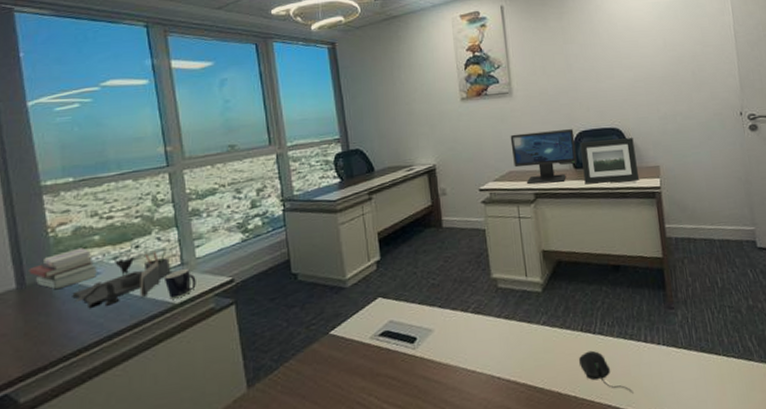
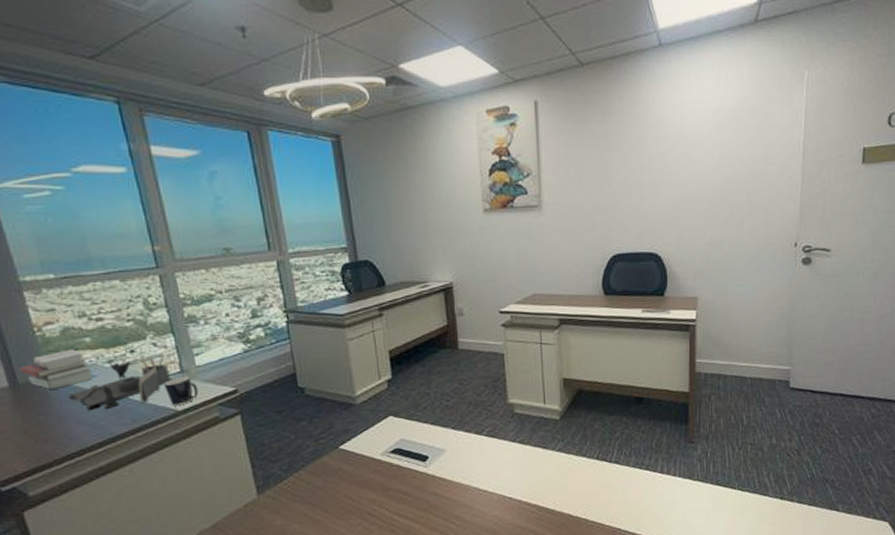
computer monitor: present [510,129,577,185] -> none [536,251,608,310]
computer mouse: present [579,350,634,394] -> none [593,478,644,519]
picture frame: present [580,138,639,184] -> none [613,265,673,313]

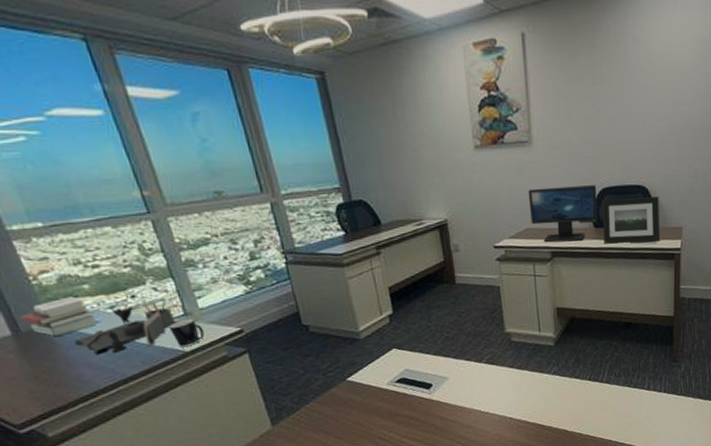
computer monitor: none [536,251,608,310] -> present [528,185,598,243]
picture frame: none [613,265,673,313] -> present [602,196,659,244]

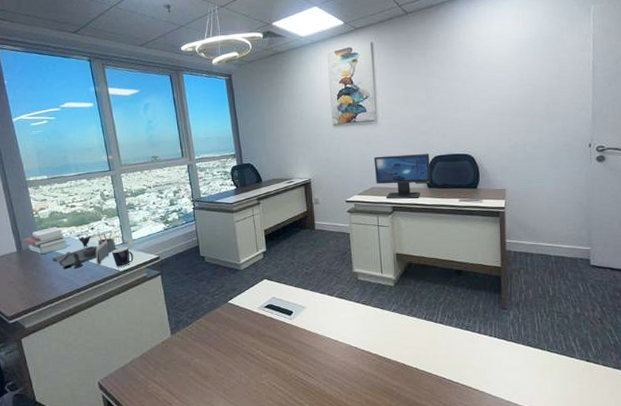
picture frame: present [602,196,659,244] -> none [435,163,485,202]

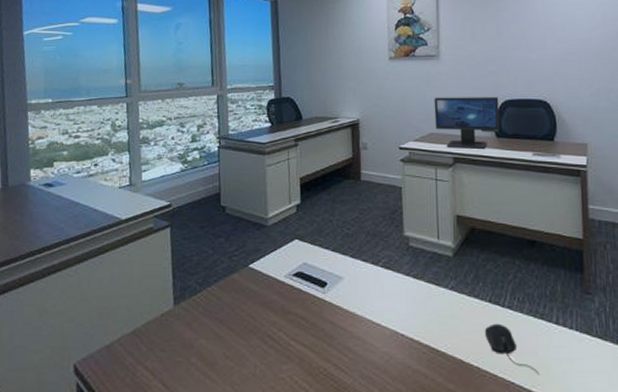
books: present [23,226,68,255] -> none [11,160,64,194]
desk organizer: present [52,232,116,269] -> none [42,170,121,213]
mug: present [111,247,134,268] -> none [114,190,140,215]
computer mouse: none [422,335,465,372] -> present [485,323,540,375]

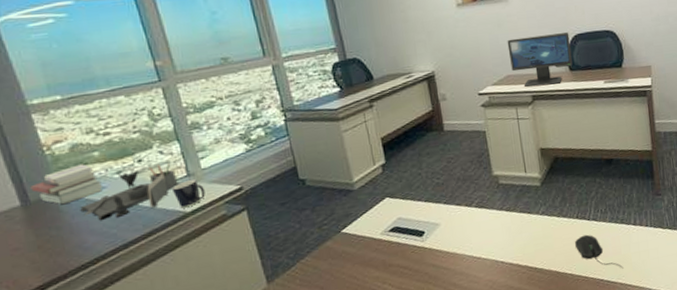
books: none [11,160,64,194] -> present [30,164,104,205]
desk organizer: none [42,170,121,213] -> present [80,163,178,220]
mug: none [114,190,140,215] -> present [171,179,205,209]

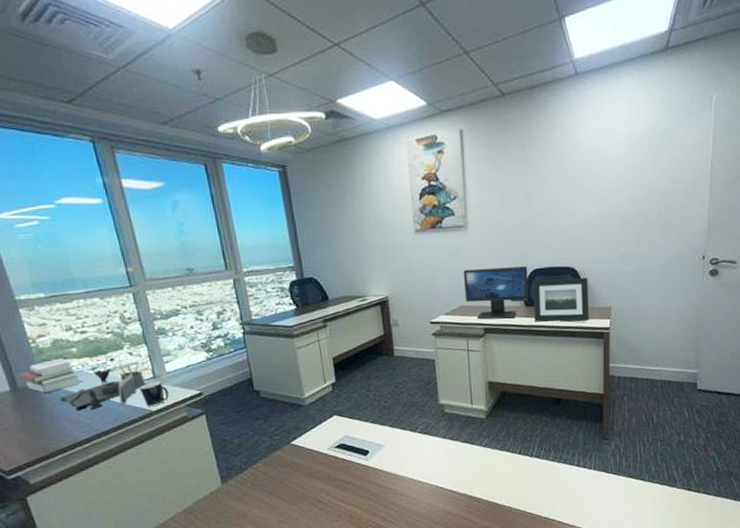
picture frame: none [575,39,631,86] -> present [533,278,589,322]
computer mouse: present [575,234,623,269] -> none [516,470,562,508]

